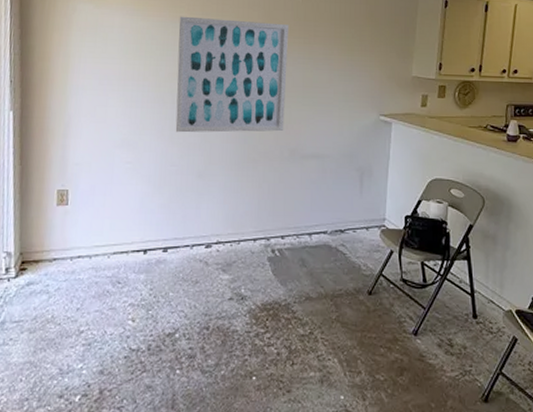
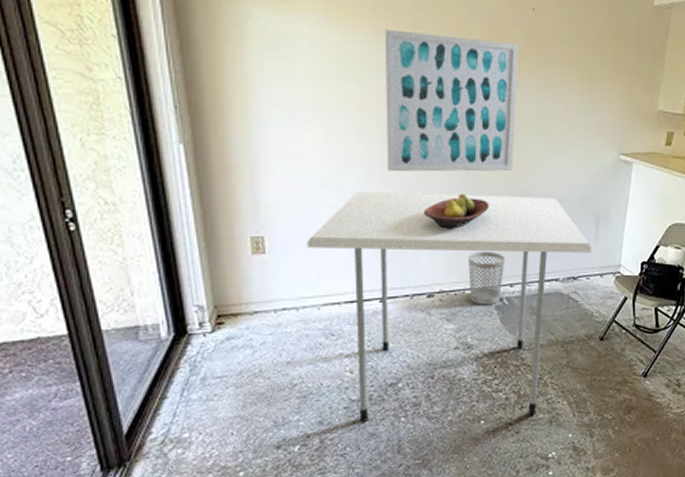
dining table: none [103,150,357,373] -> present [307,191,592,422]
fruit bowl: none [204,151,263,184] -> present [423,193,490,229]
wastebasket: none [243,204,277,256] -> present [468,251,505,305]

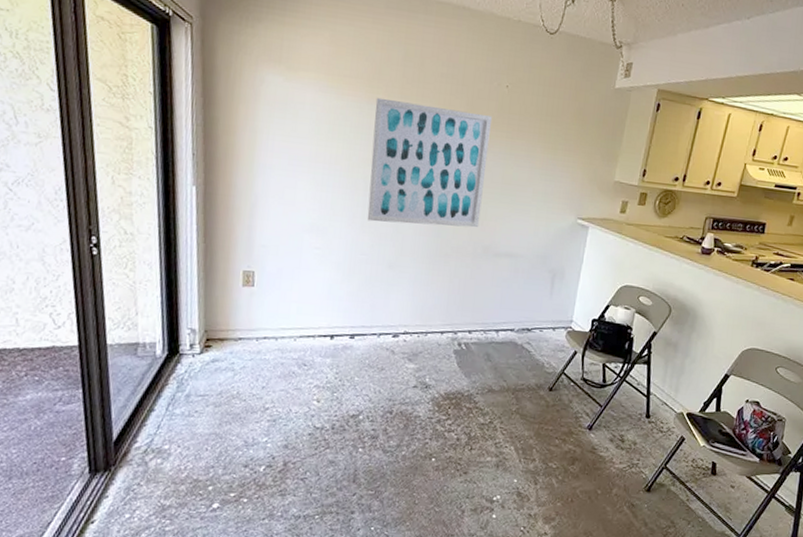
dining table: present [307,191,592,422] -> none [290,236,547,457]
fruit bowl: present [423,193,490,229] -> none [395,244,456,277]
wastebasket: present [468,251,505,305] -> none [431,298,466,349]

